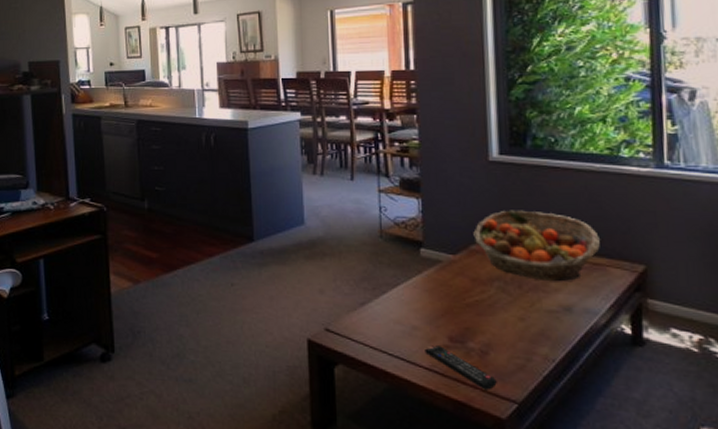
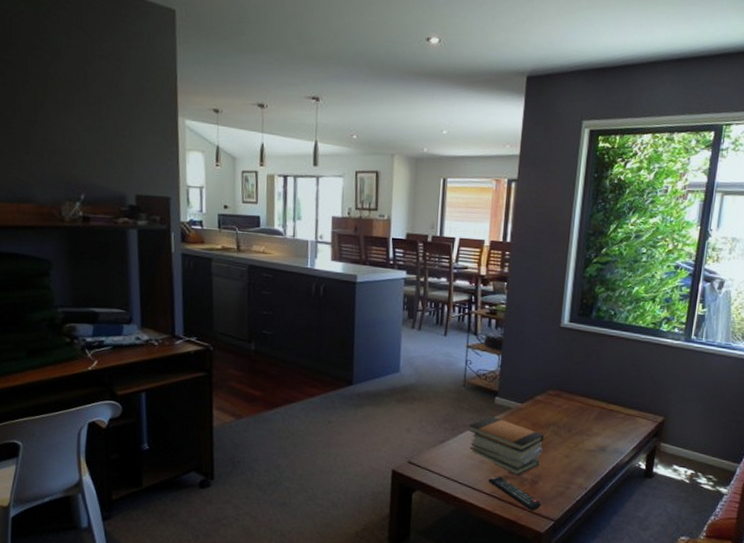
book stack: none [391,271,489,344] -> present [468,416,544,475]
fruit basket: present [473,210,600,282] -> none [539,368,635,428]

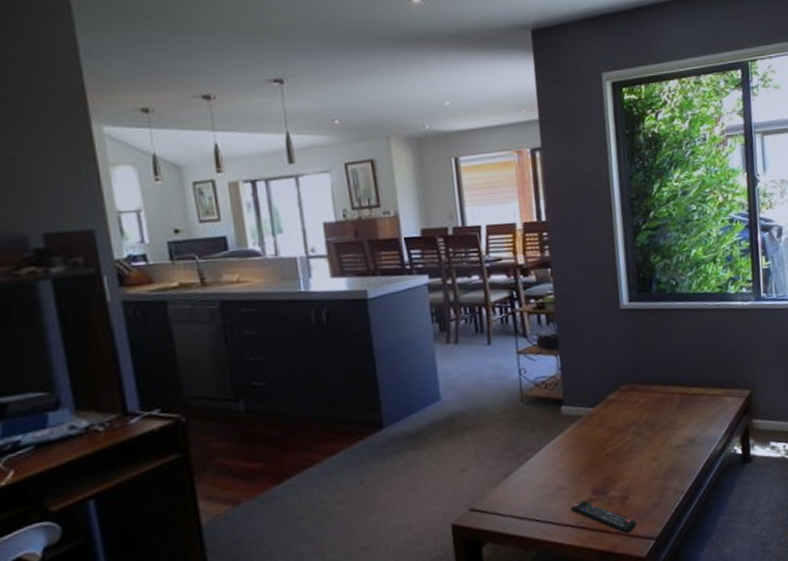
book stack: present [468,416,544,475] -> none [535,430,627,495]

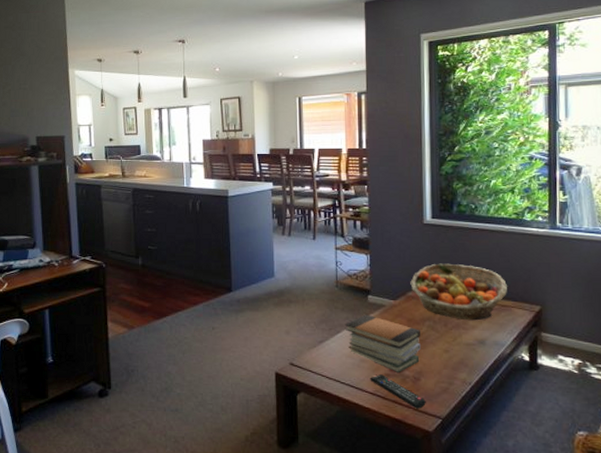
book stack: none [535,430,627,495] -> present [344,314,421,372]
fruit basket: none [609,353,716,419] -> present [410,263,507,321]

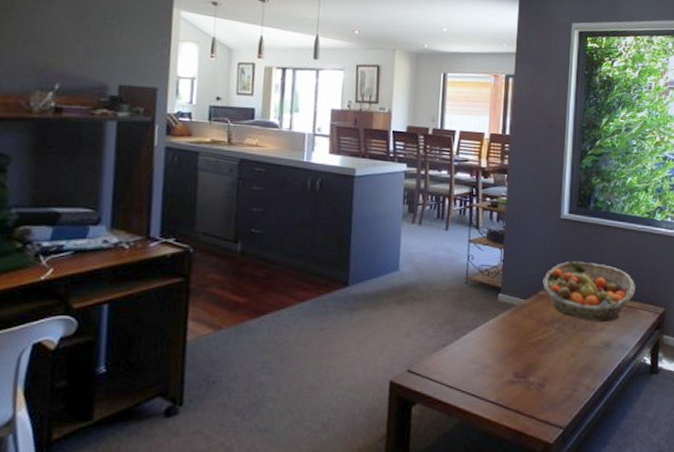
book stack: present [344,314,421,372] -> none [471,315,549,379]
remote control: present [370,374,426,409] -> none [493,381,549,419]

